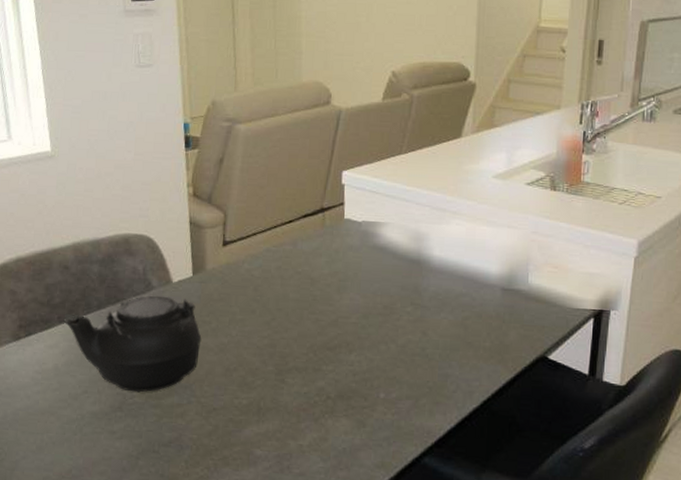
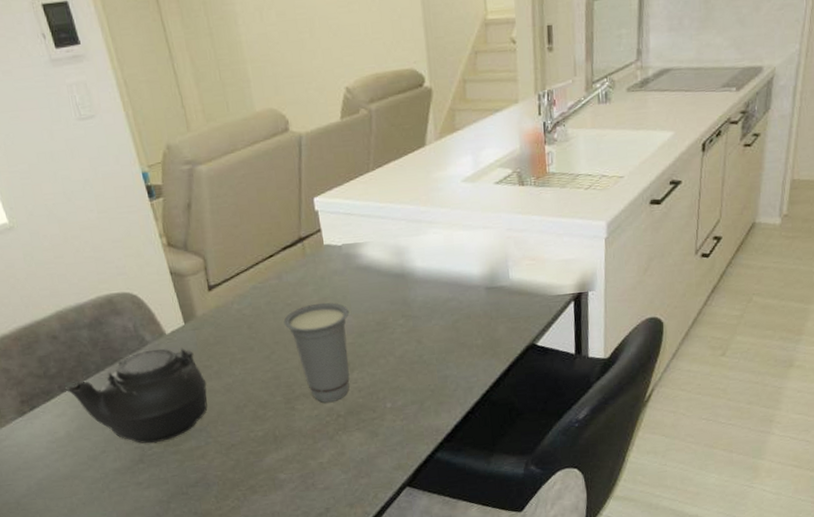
cup: none [290,276,358,382] -> present [283,302,350,403]

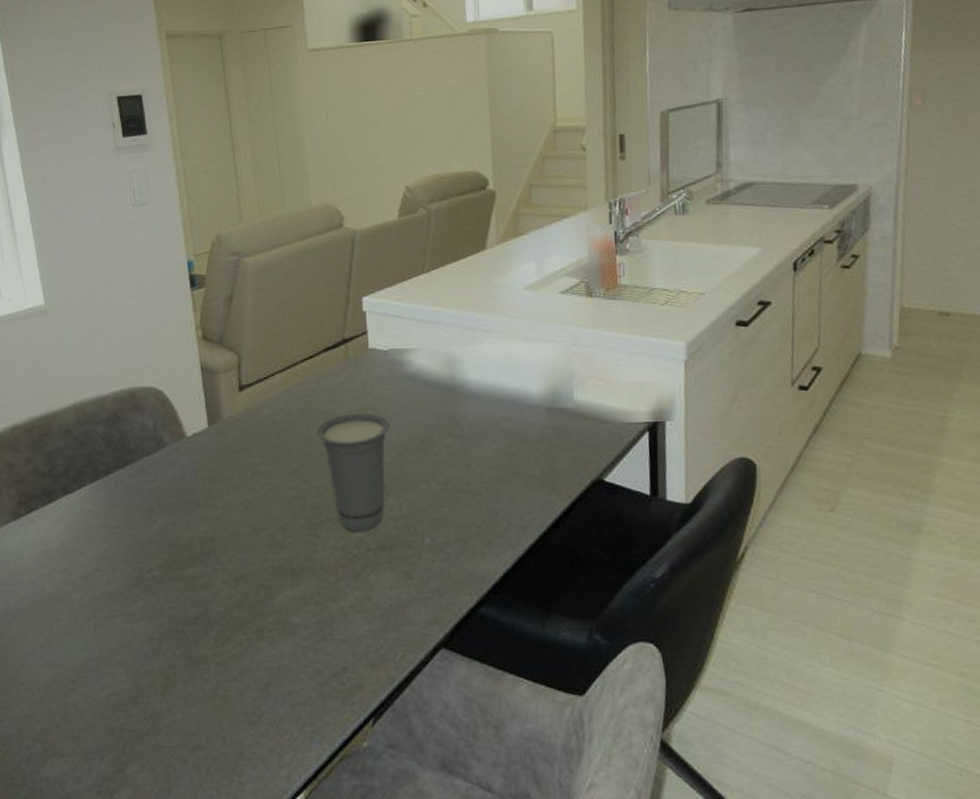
teapot: present [65,348,208,444] -> none [68,453,223,565]

